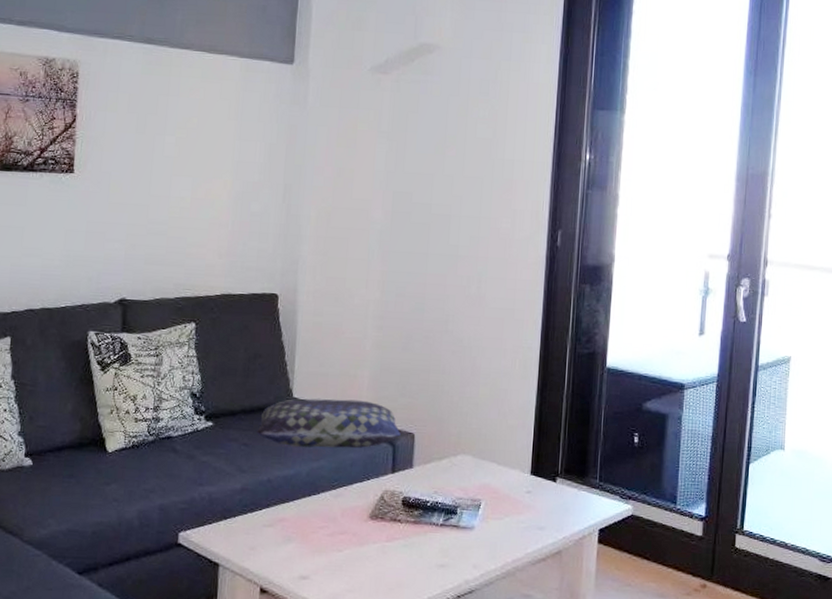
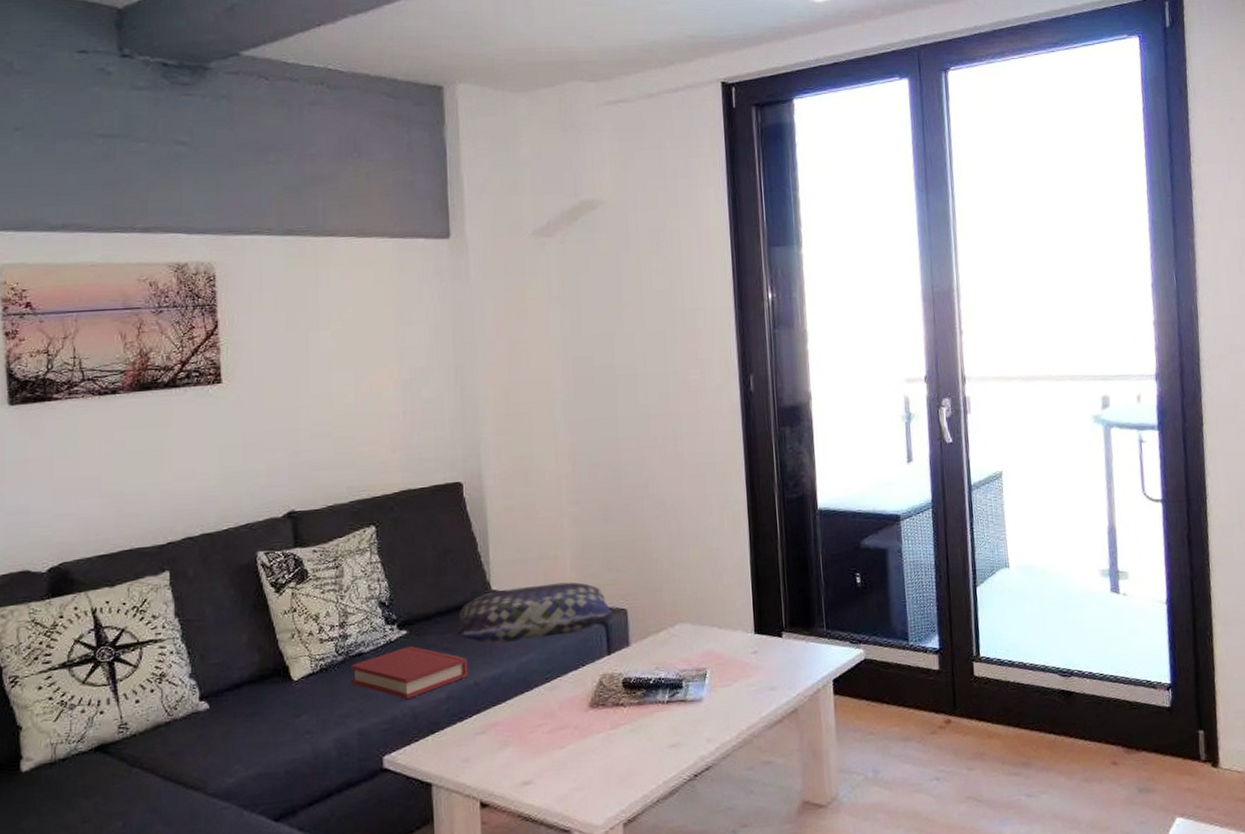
hardback book: none [159,436,264,485] -> present [350,645,469,700]

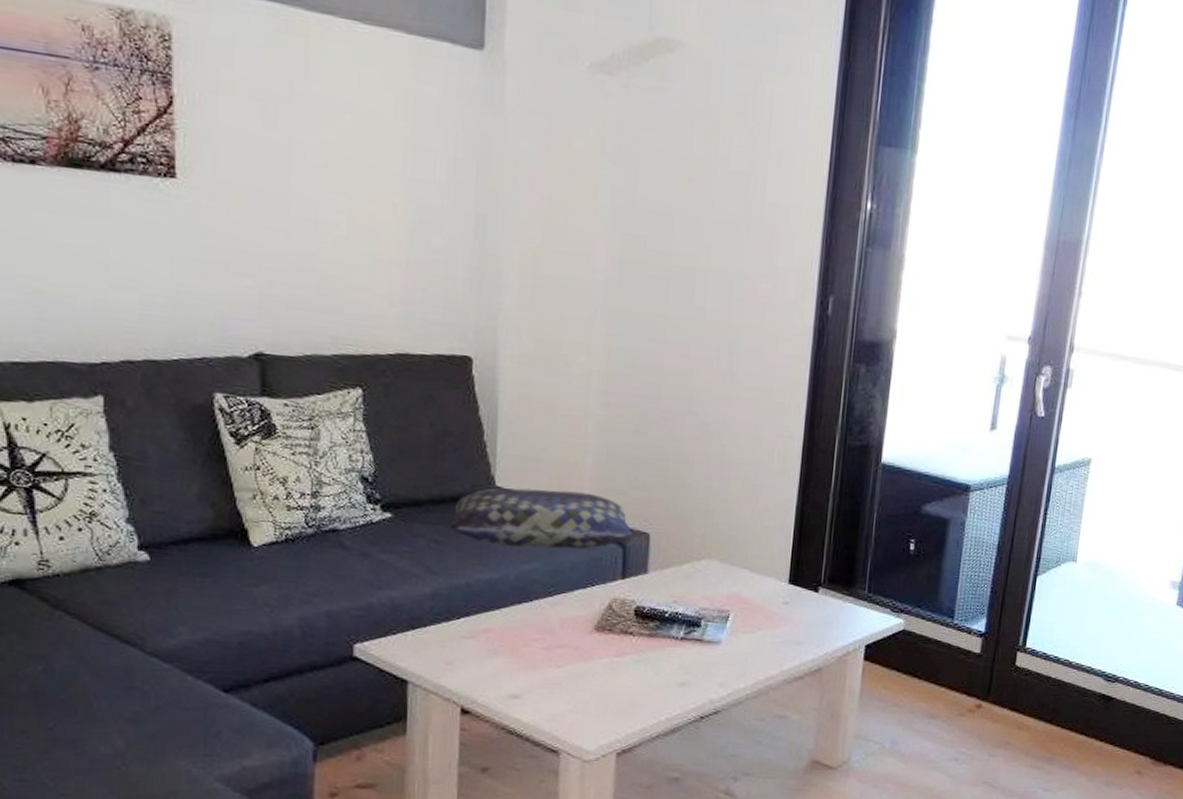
hardback book: present [350,645,469,700] -> none [321,531,461,589]

